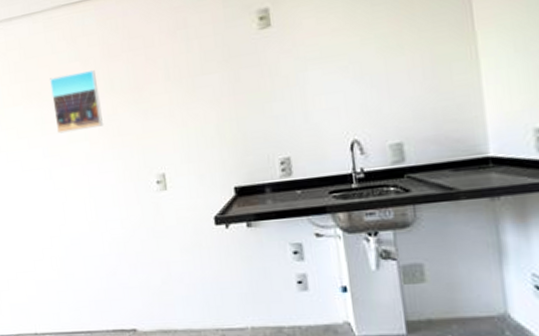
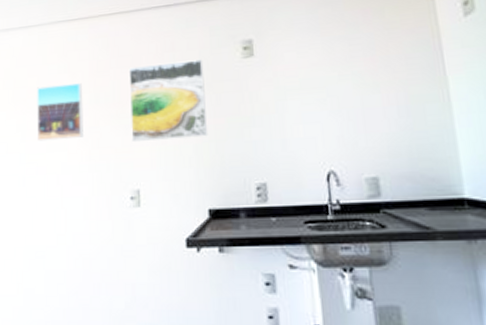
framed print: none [141,34,229,126] -> present [128,59,208,141]

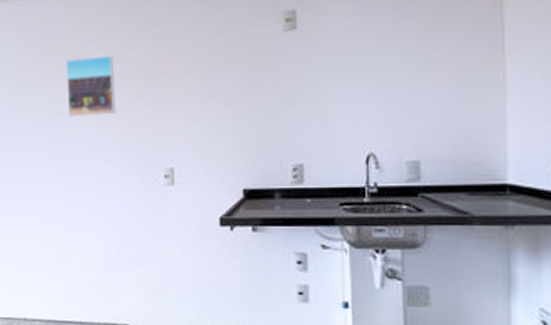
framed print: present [128,59,208,141] -> none [162,32,245,119]

